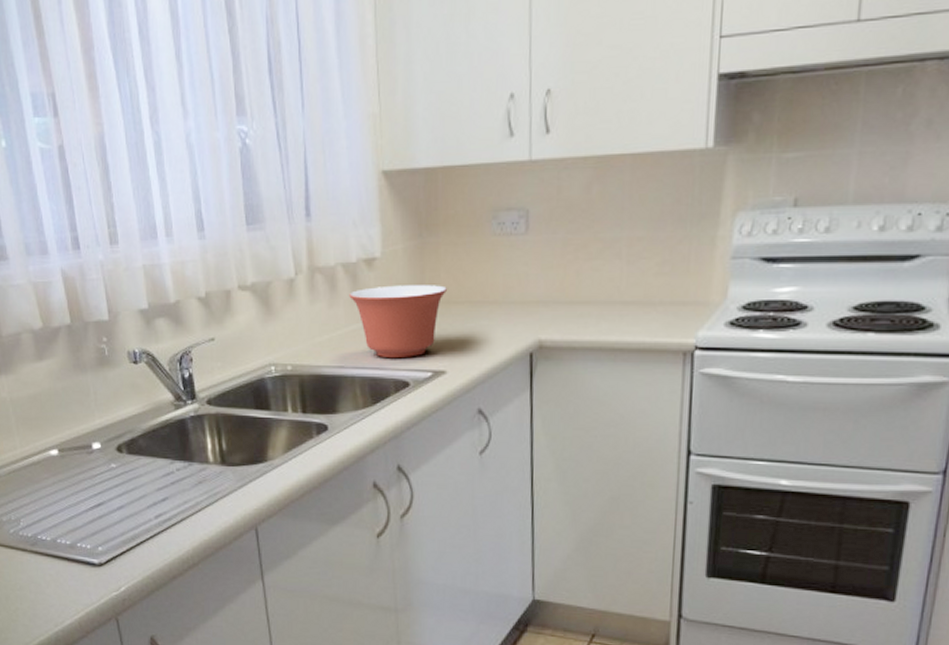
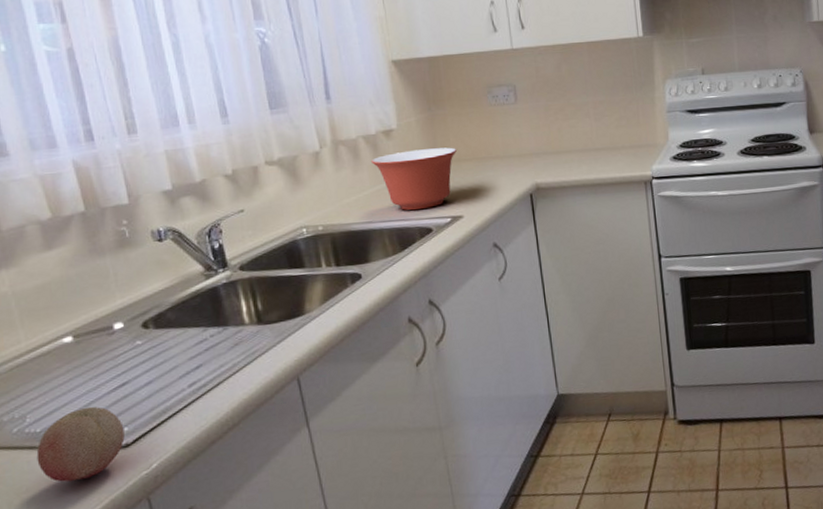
fruit: none [28,521,99,589] -> present [36,406,125,482]

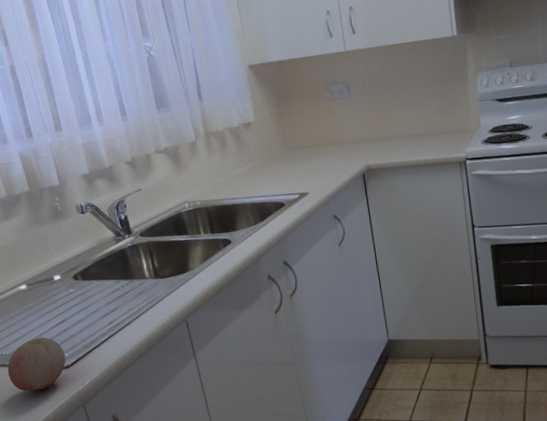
mixing bowl: present [371,147,457,211] -> none [235,136,302,189]

